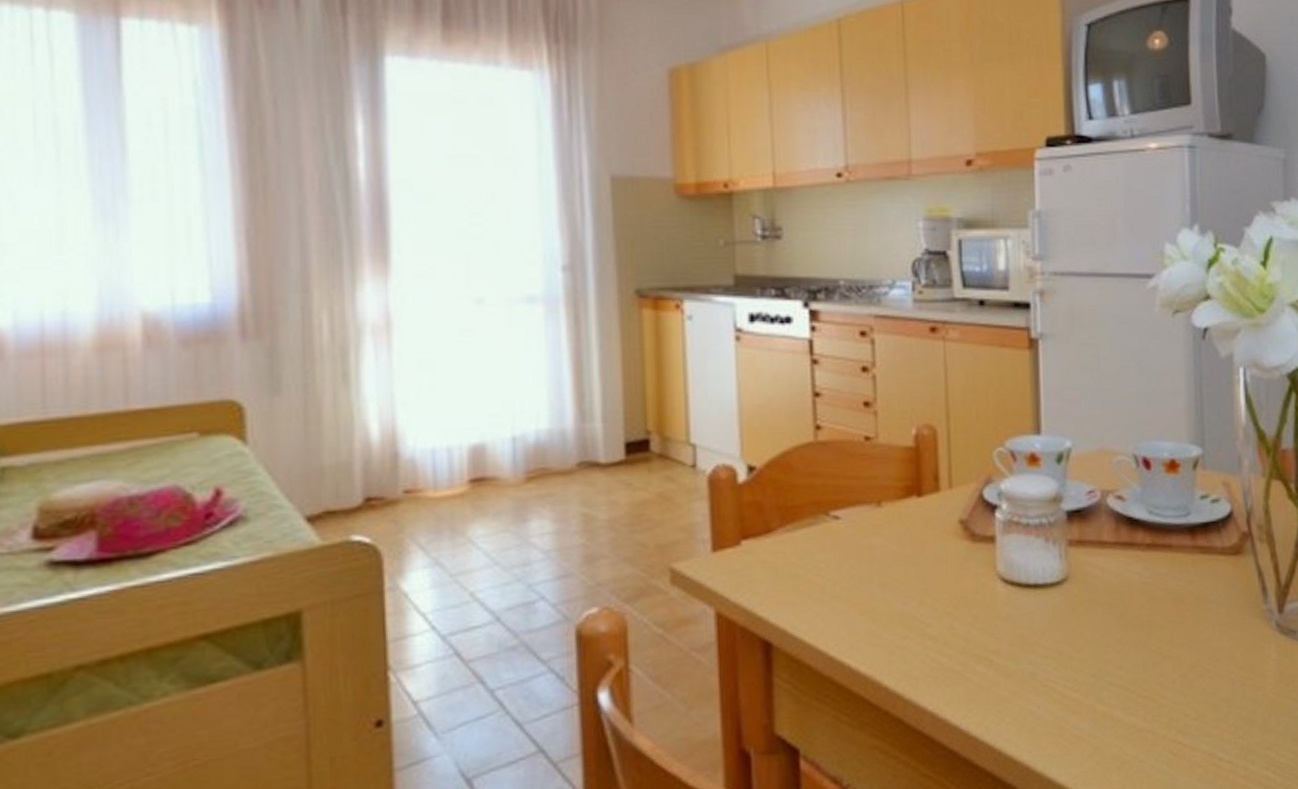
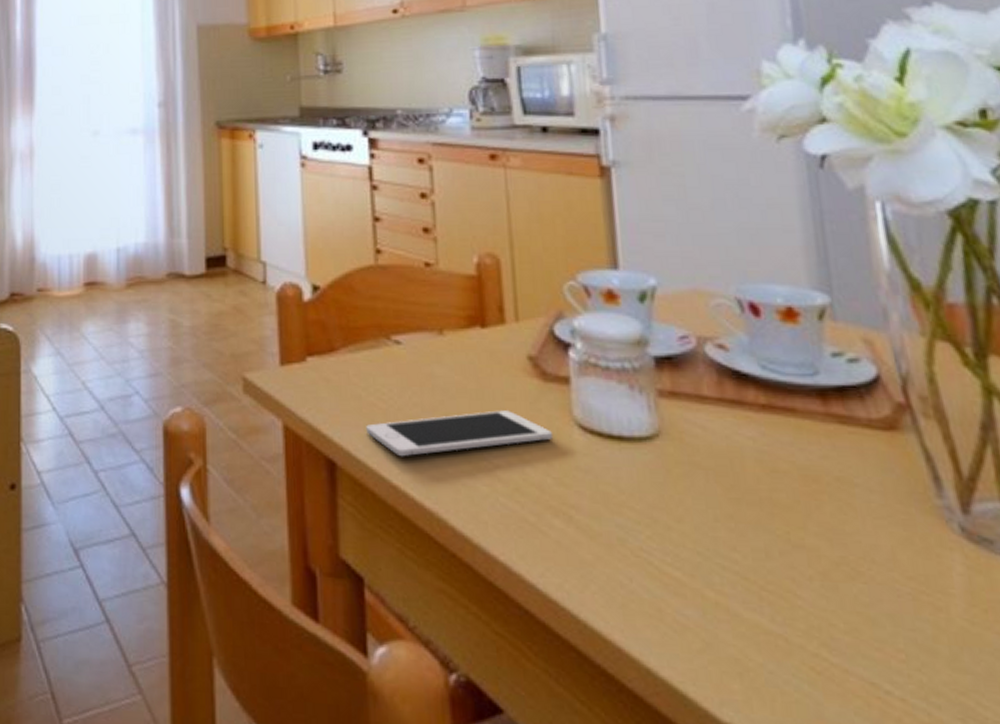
cell phone: none [803,572,979,629] -> present [366,410,554,457]

